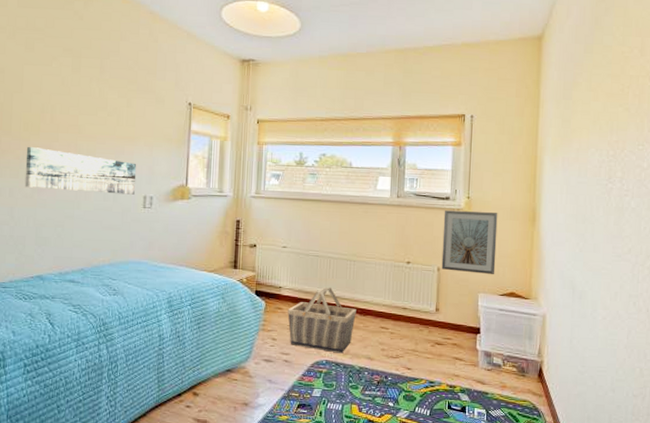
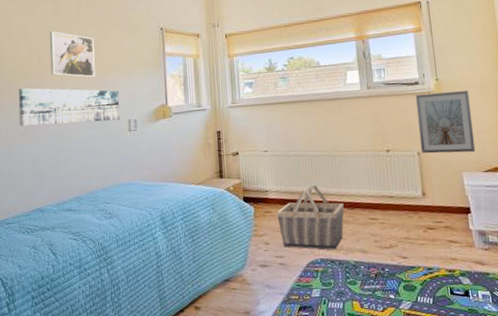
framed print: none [64,90,115,146] -> present [49,31,96,78]

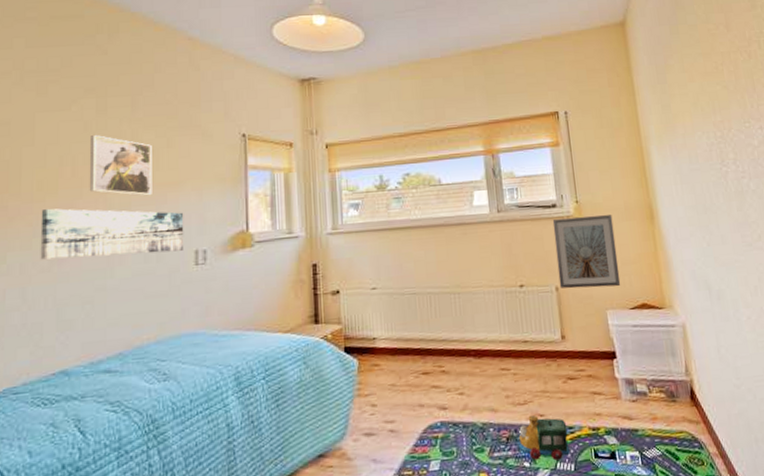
basket: present [276,184,344,250] -> none [386,329,470,410]
toy train: none [384,256,429,295] -> present [517,414,570,461]

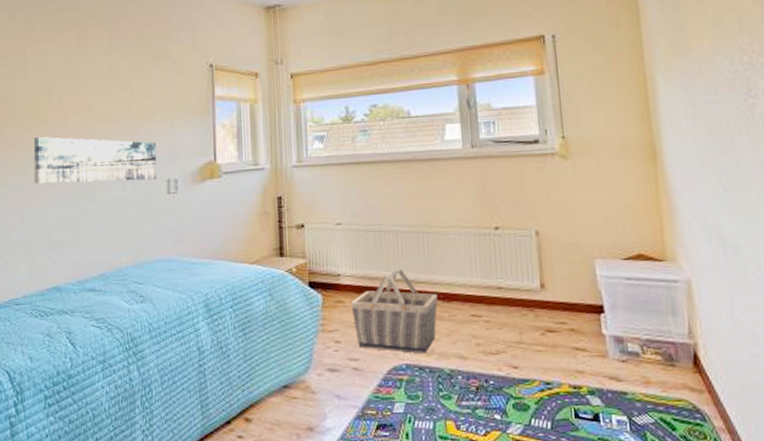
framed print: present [89,135,152,196] -> none [73,67,128,126]
basket: none [386,329,470,410] -> present [351,268,438,354]
toy train: present [517,414,570,461] -> none [488,365,546,416]
picture frame: present [552,215,621,289] -> none [534,153,613,234]

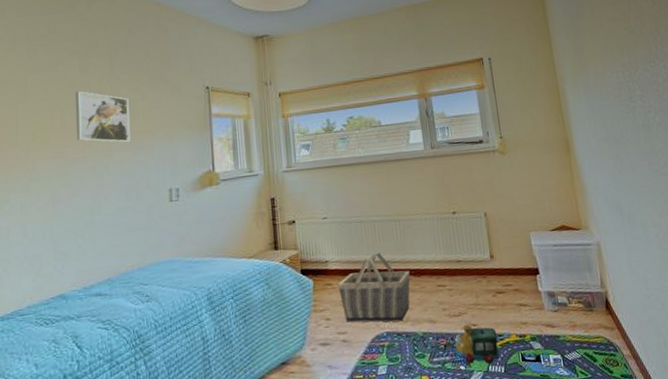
wall art: present [33,136,158,184] -> none [36,156,160,200]
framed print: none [73,67,128,126] -> present [75,91,131,143]
toy train: none [488,365,546,416] -> present [454,324,500,364]

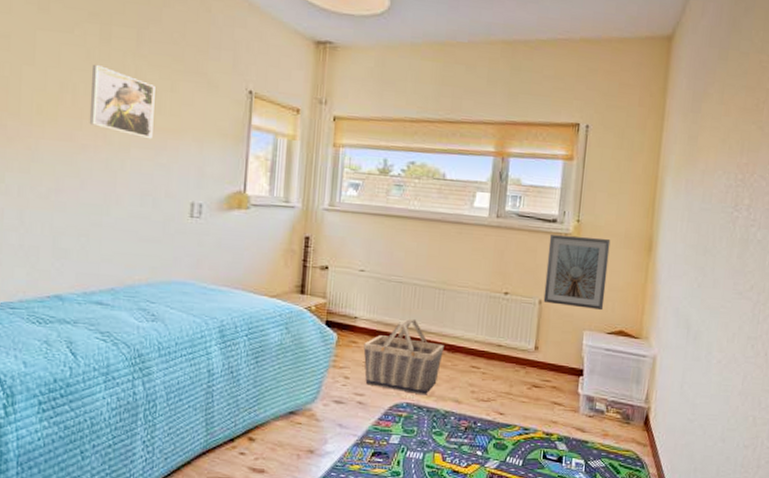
toy train: present [454,324,500,364] -> none [474,411,523,455]
picture frame: none [480,148,542,214] -> present [543,235,611,311]

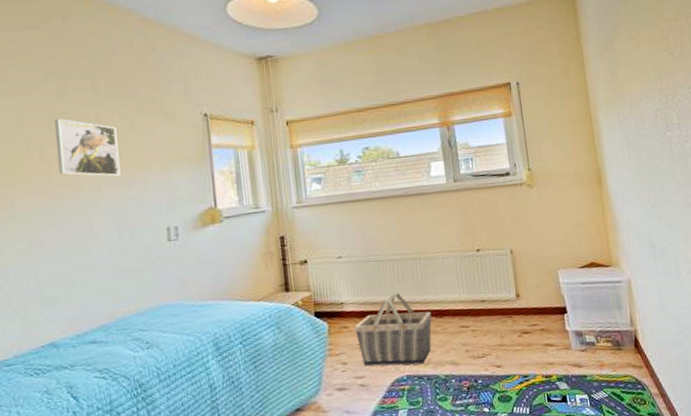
picture frame: present [543,235,611,311] -> none [506,181,571,251]

